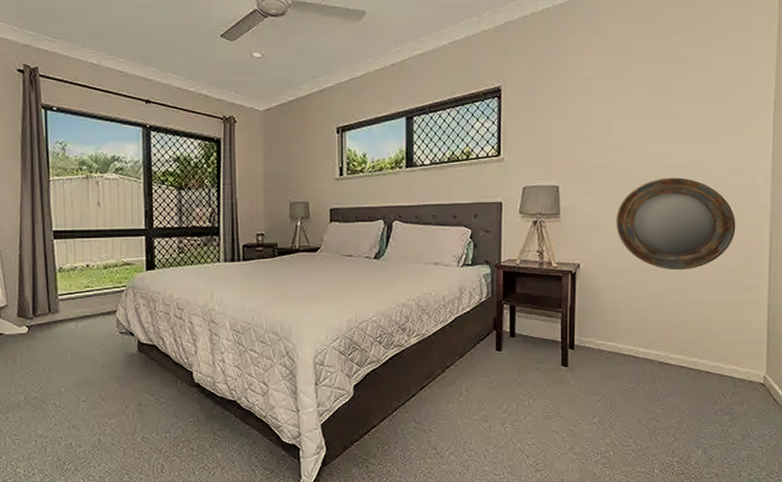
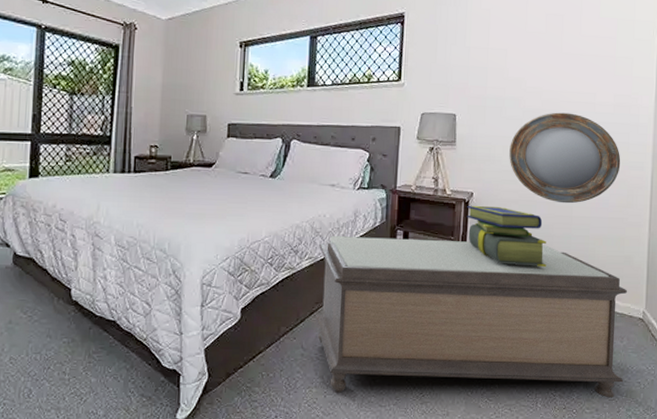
bench: none [426,312,747,463] -> present [315,236,628,398]
stack of books: none [574,276,659,335] -> present [467,205,546,267]

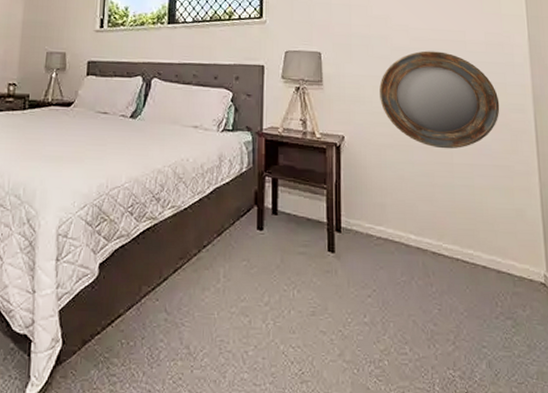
bench: present [315,236,628,398] -> none [180,182,532,381]
stack of books: present [467,205,546,267] -> none [339,150,430,220]

